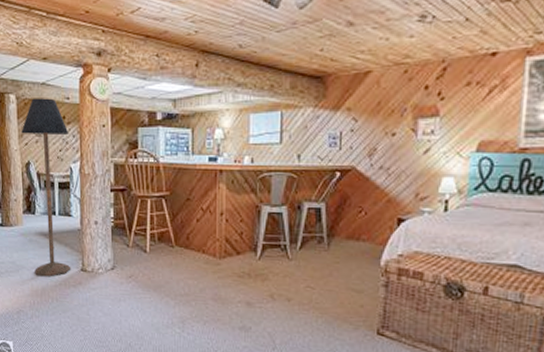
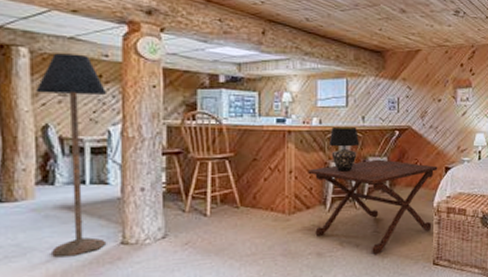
side table: none [239,204,388,313] -> present [308,159,438,255]
table lamp: none [260,166,295,217] -> present [328,126,360,172]

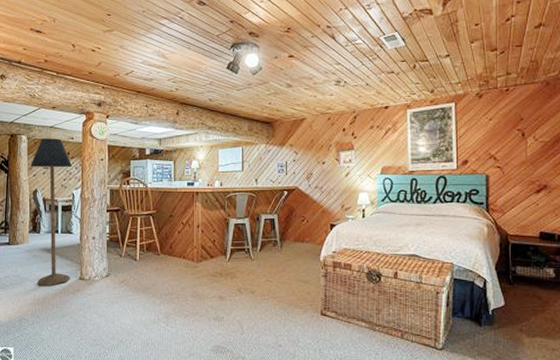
side table: present [308,159,438,255] -> none [212,216,324,302]
table lamp: present [328,126,360,172] -> none [228,188,254,227]

